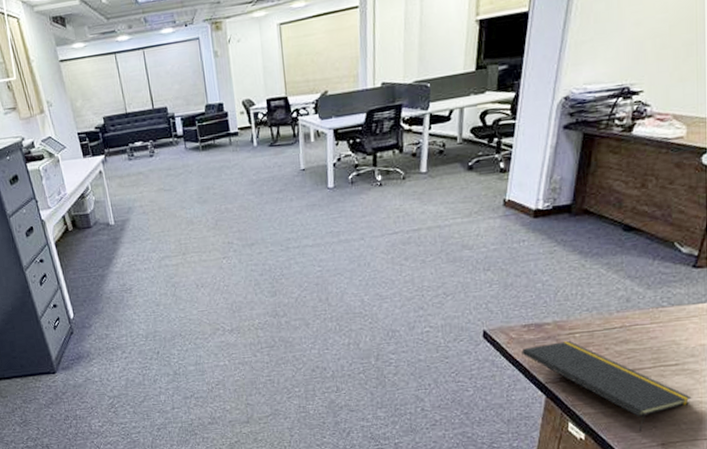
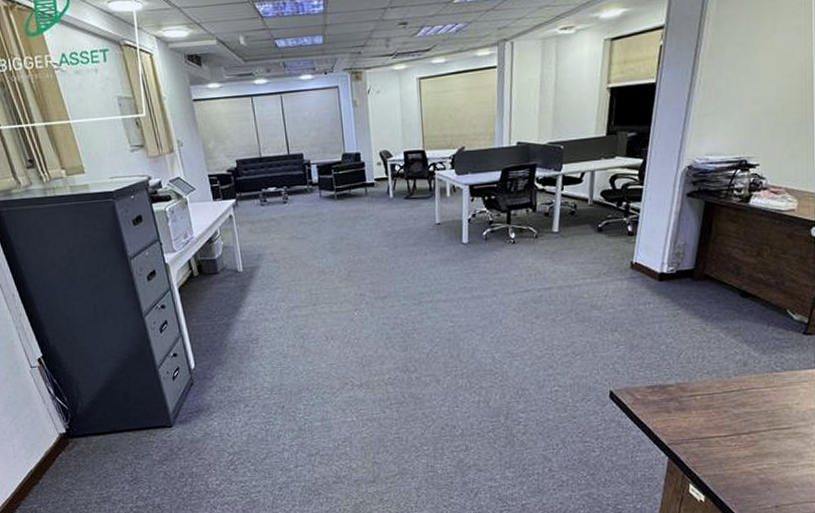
notepad: present [522,341,692,432] -> none [646,403,803,494]

